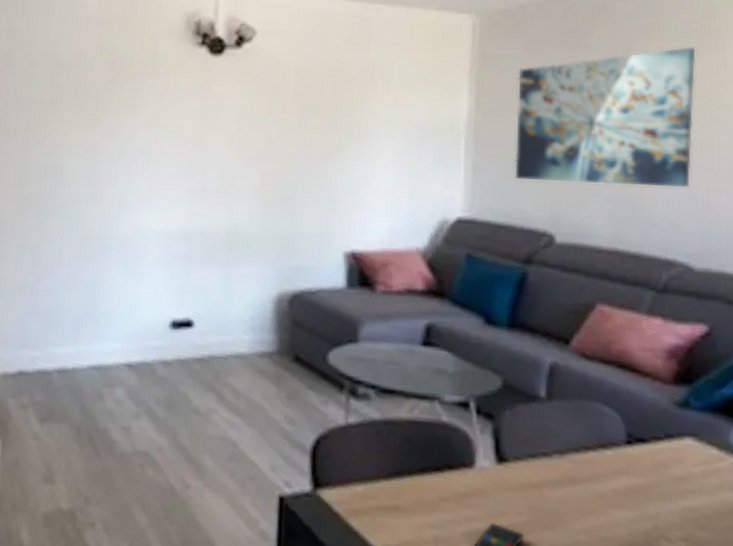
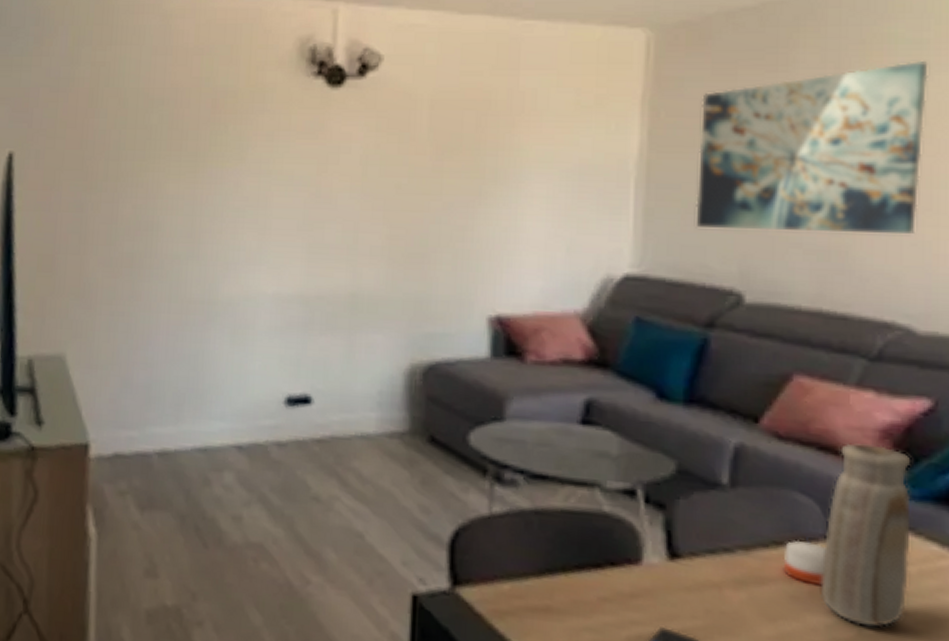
candle: none [591,445,627,487] -> present [783,540,826,588]
vase: none [622,362,695,521] -> present [820,443,912,628]

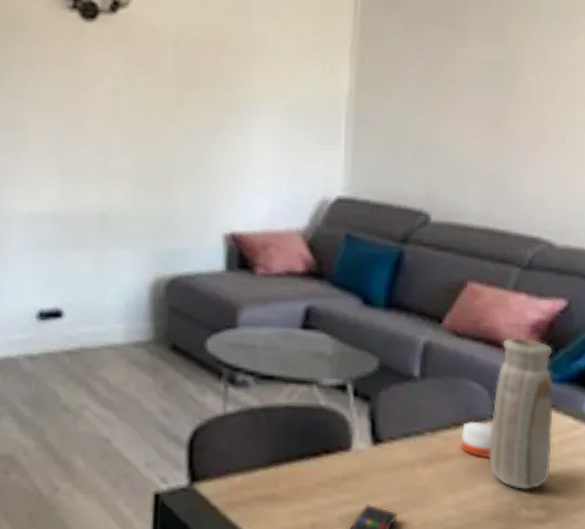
wall art: present [696,61,928,235] -> none [393,28,561,167]

